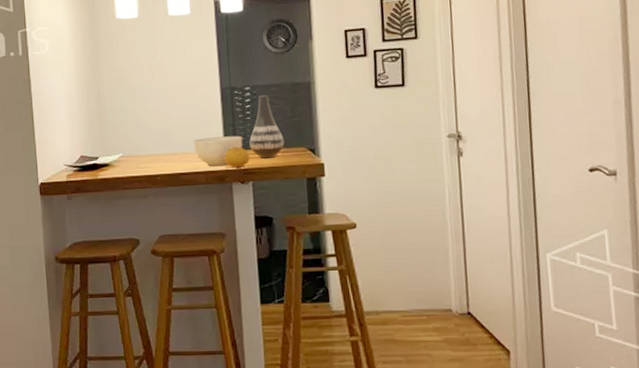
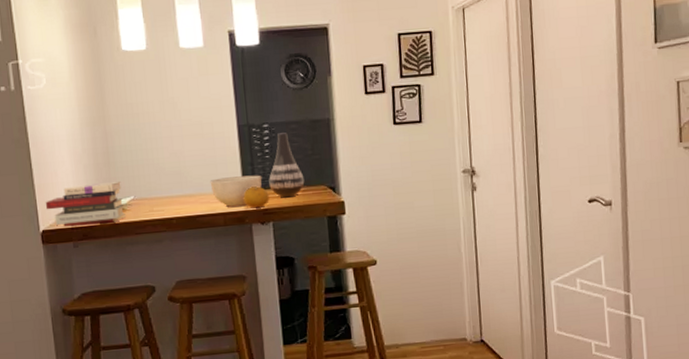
books: none [44,139,115,180] -> present [45,182,126,227]

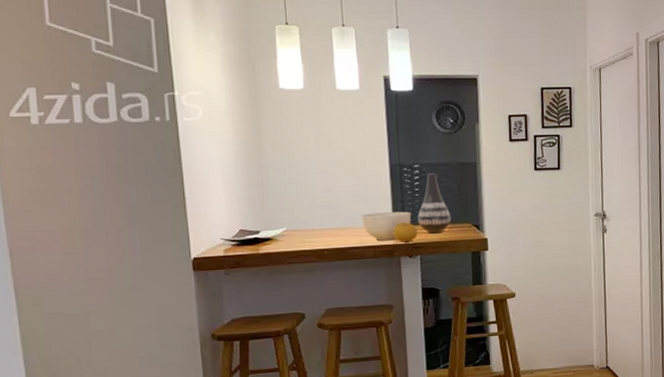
books: present [45,182,126,227] -> none [197,213,278,255]

